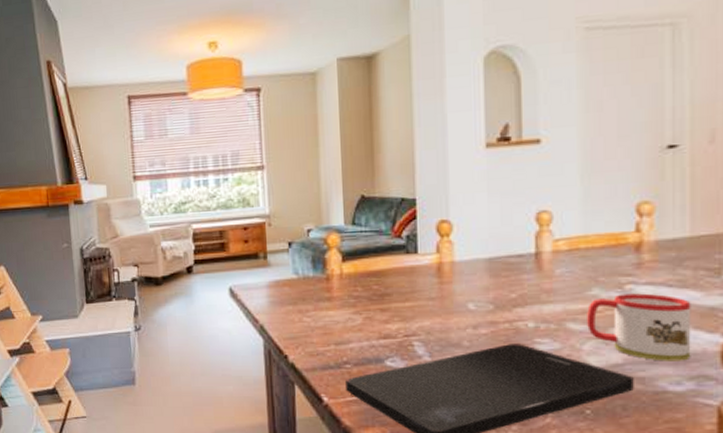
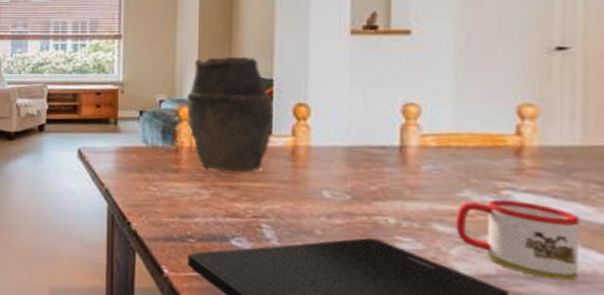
vase: none [334,178,418,294] -> present [187,56,273,173]

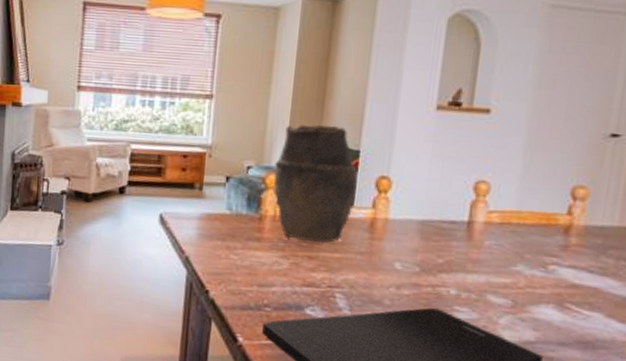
mug: present [456,199,580,281] -> none [506,273,609,347]

